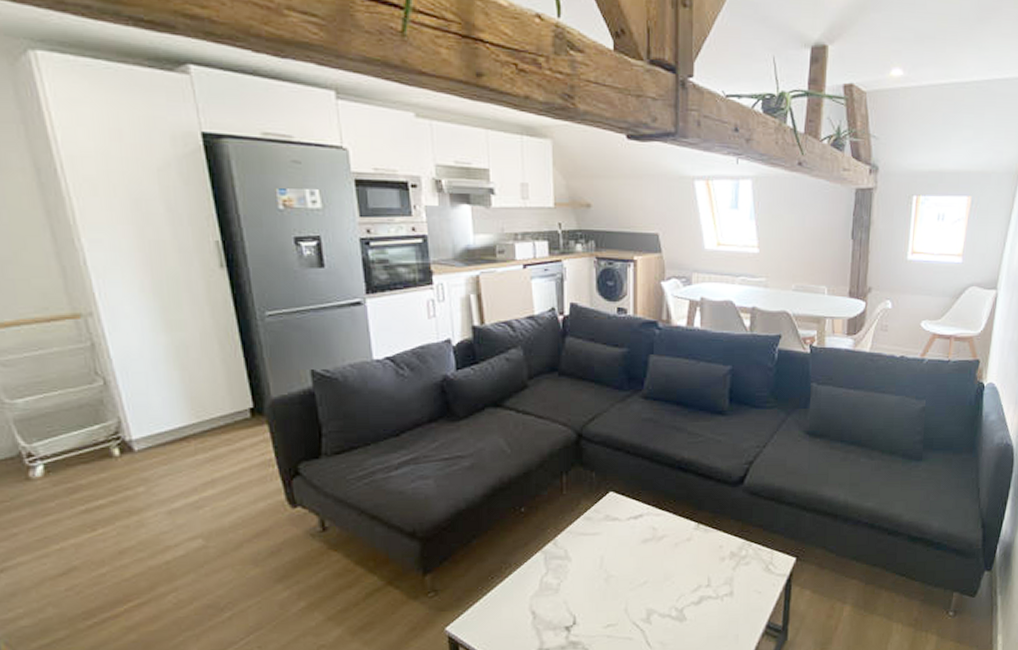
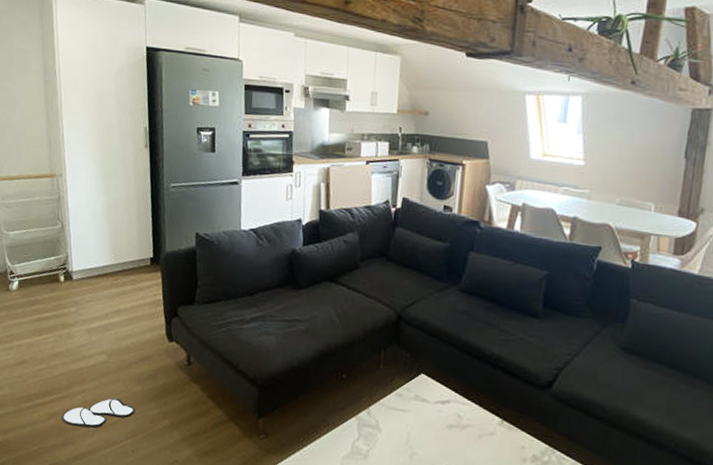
slippers: none [145,589,256,636] -> present [61,398,135,428]

